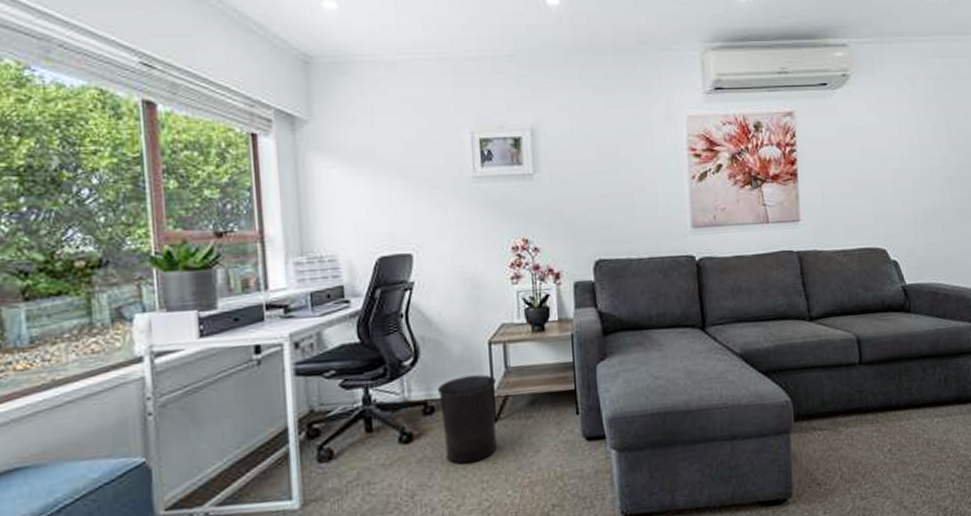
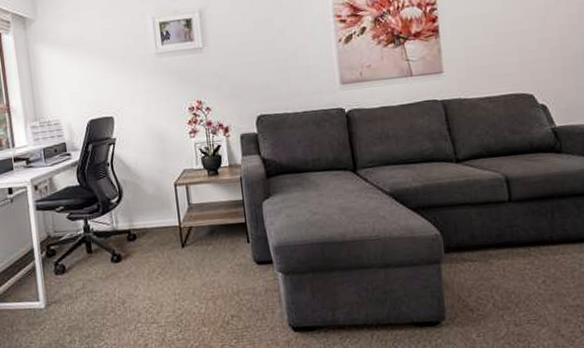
waste bin: present [437,374,497,465] -> none [137,210,185,280]

